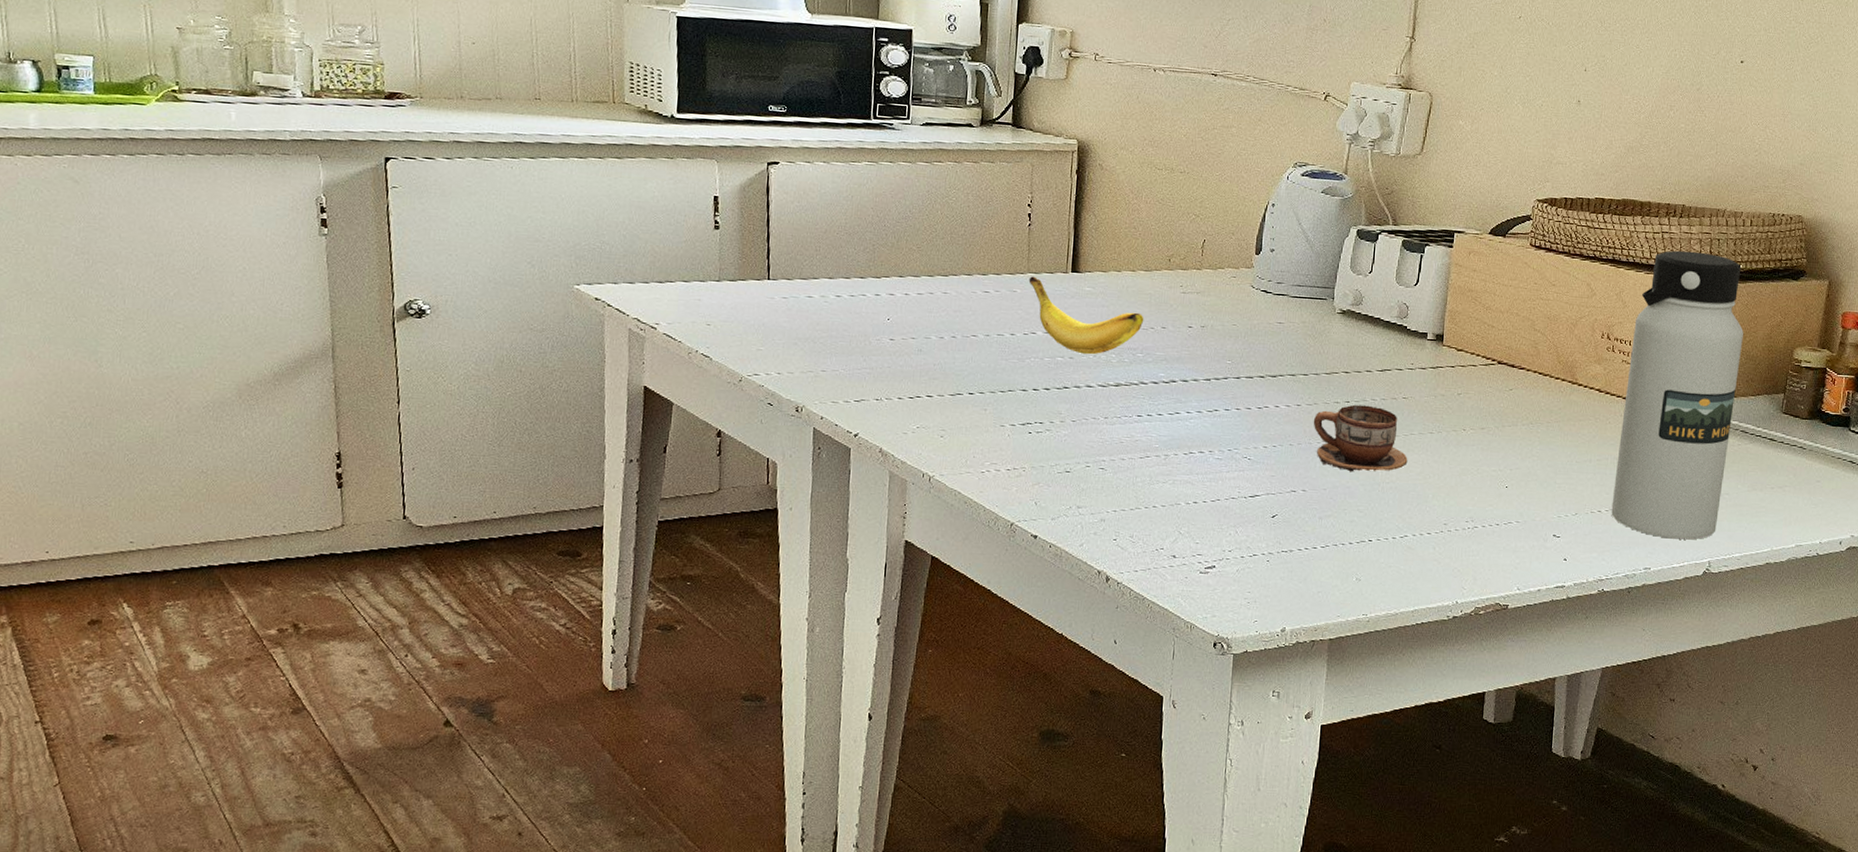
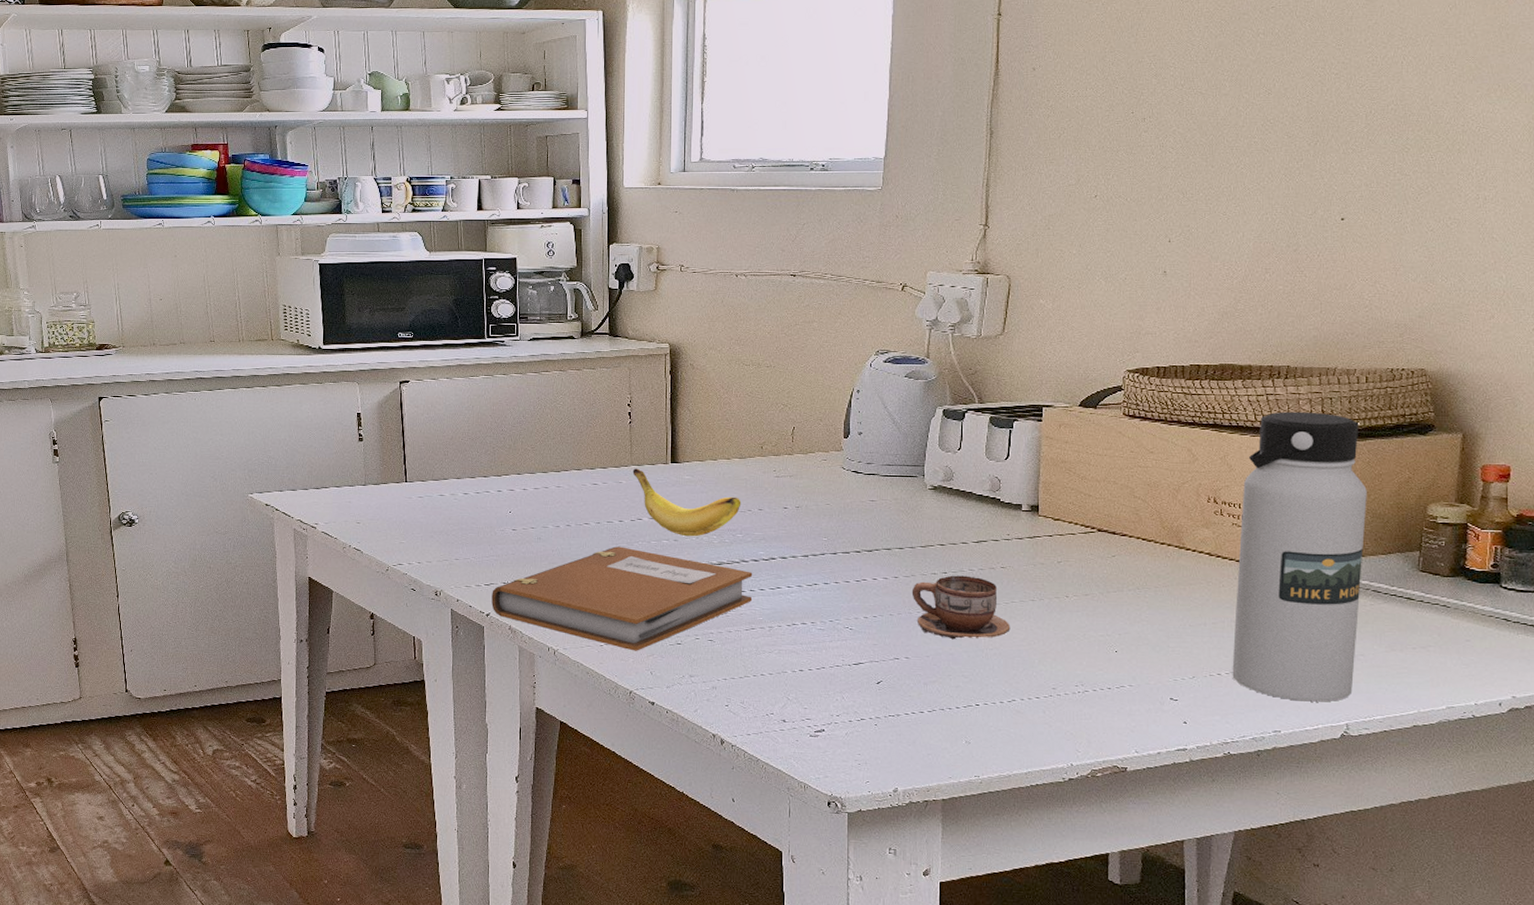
notebook: none [861,362,1152,479] -> present [492,546,753,651]

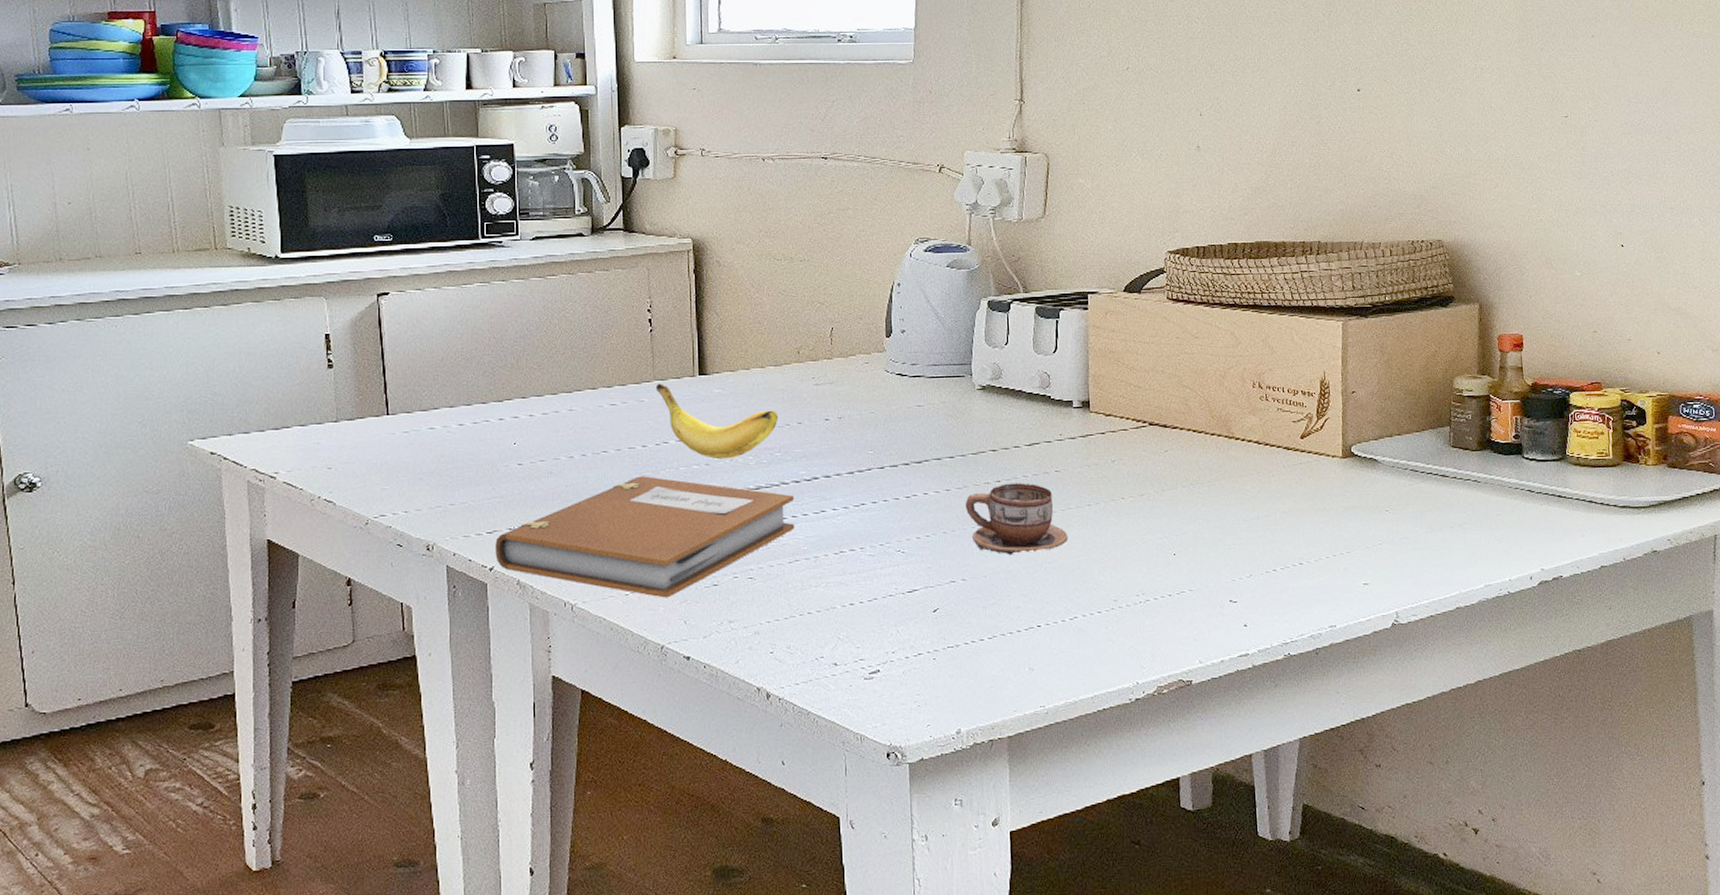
water bottle: present [1232,411,1367,702] -> none [1285,288,1400,592]

